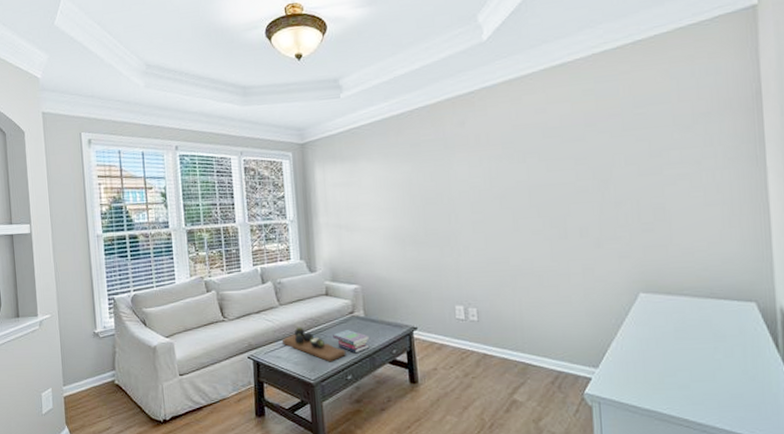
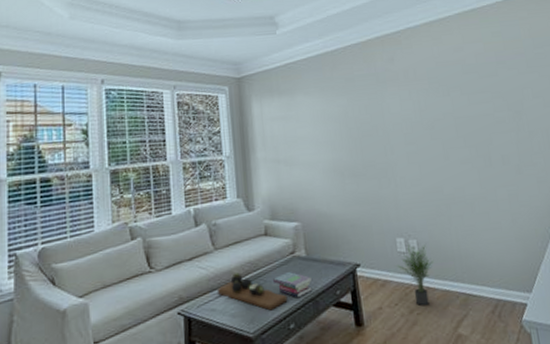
potted plant: none [454,311,493,371] -> present [397,243,433,306]

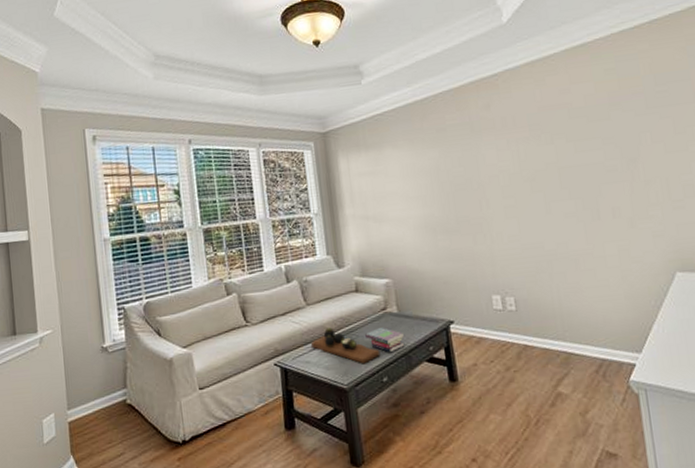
potted plant: present [397,243,433,306] -> none [492,301,532,364]

